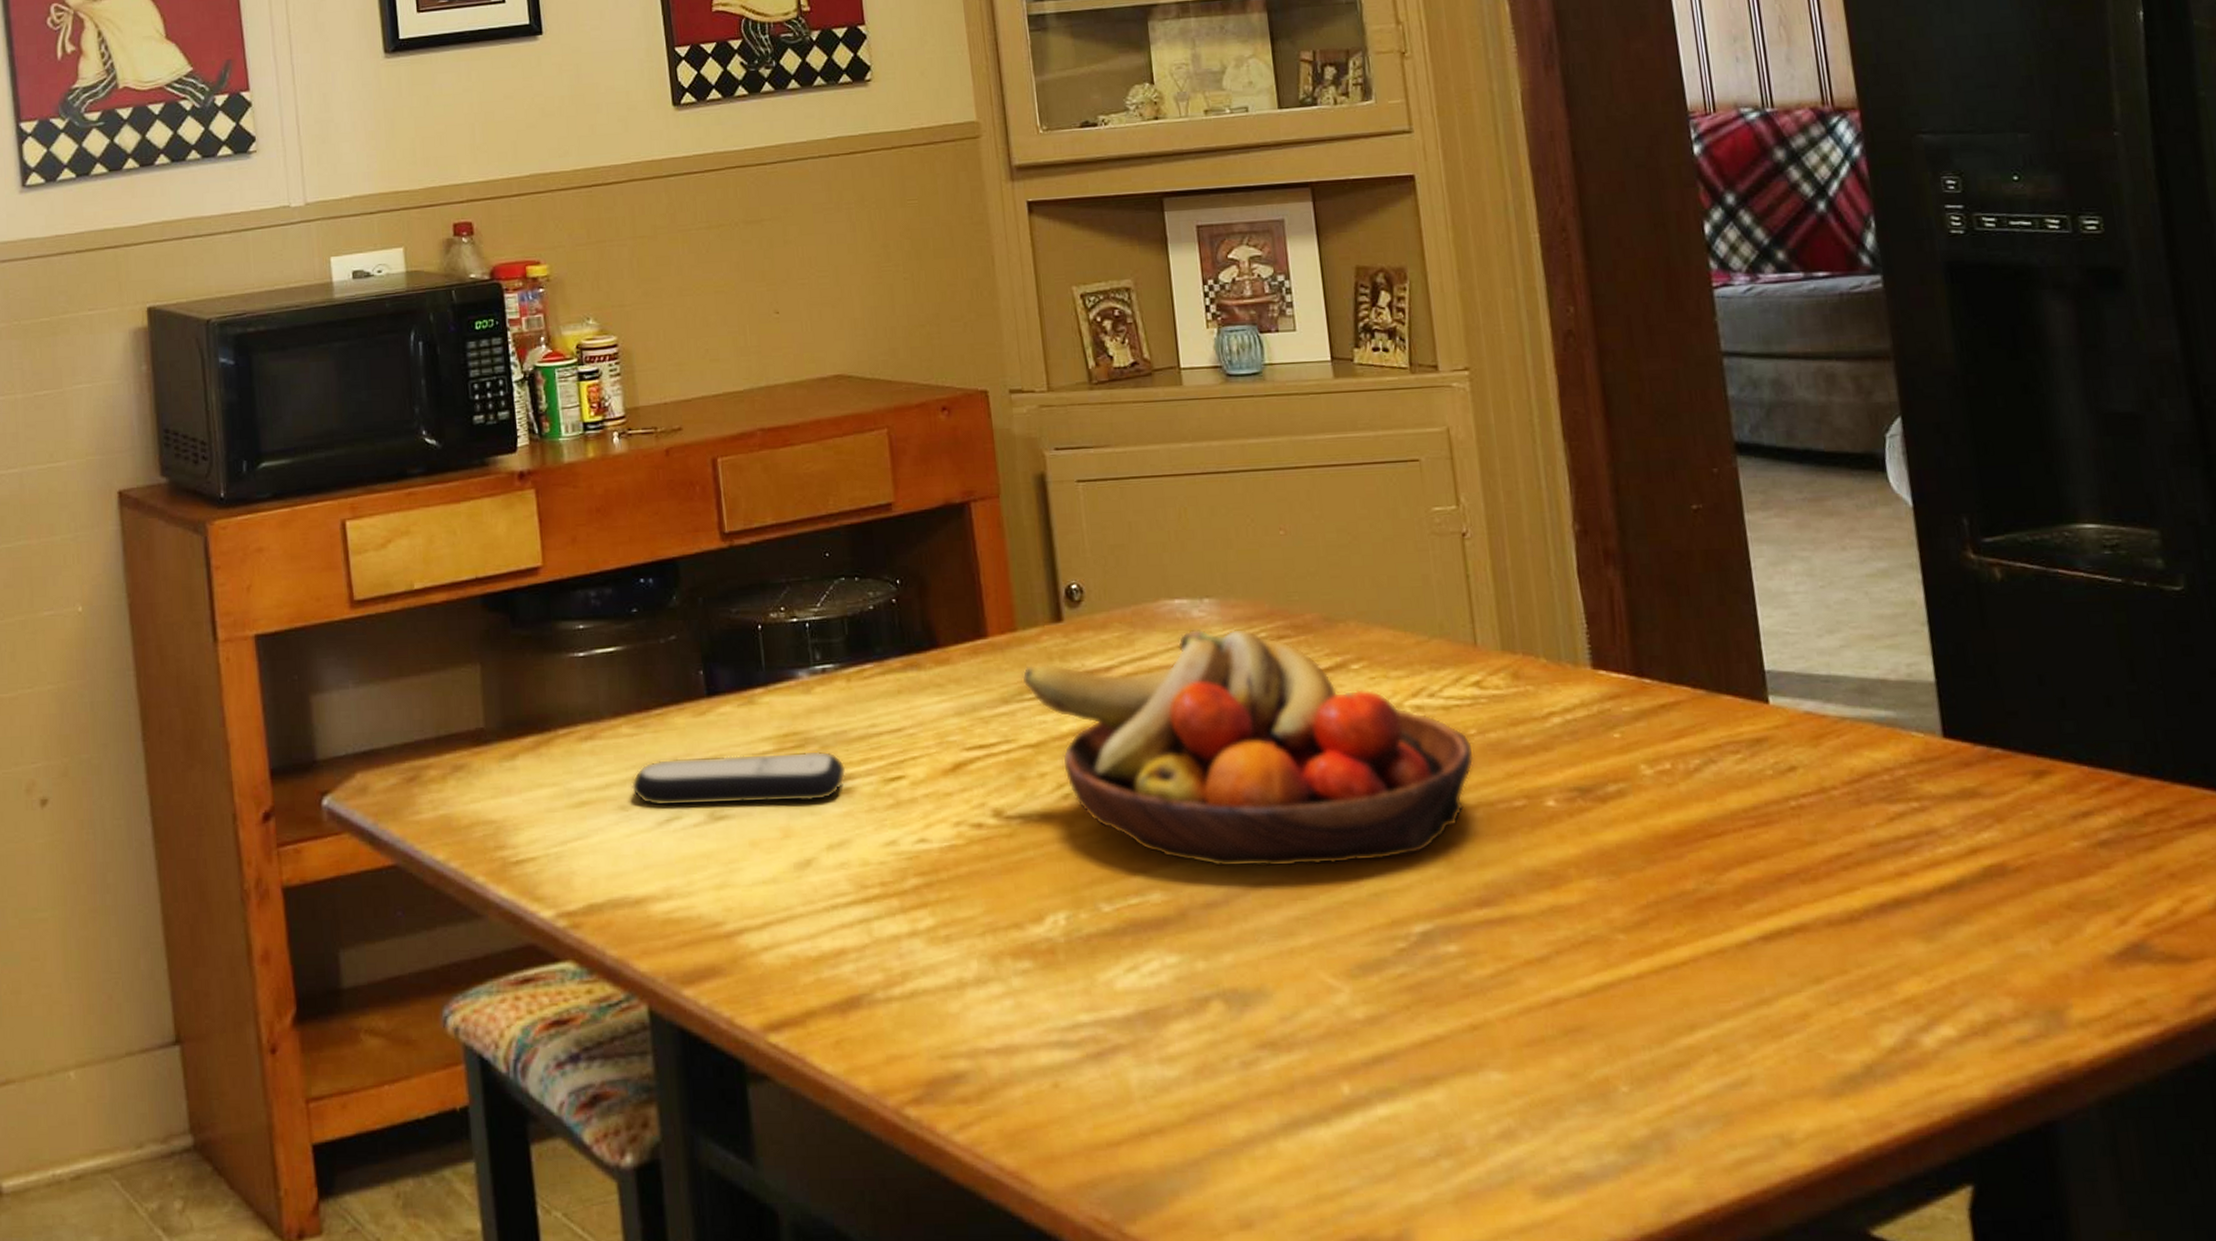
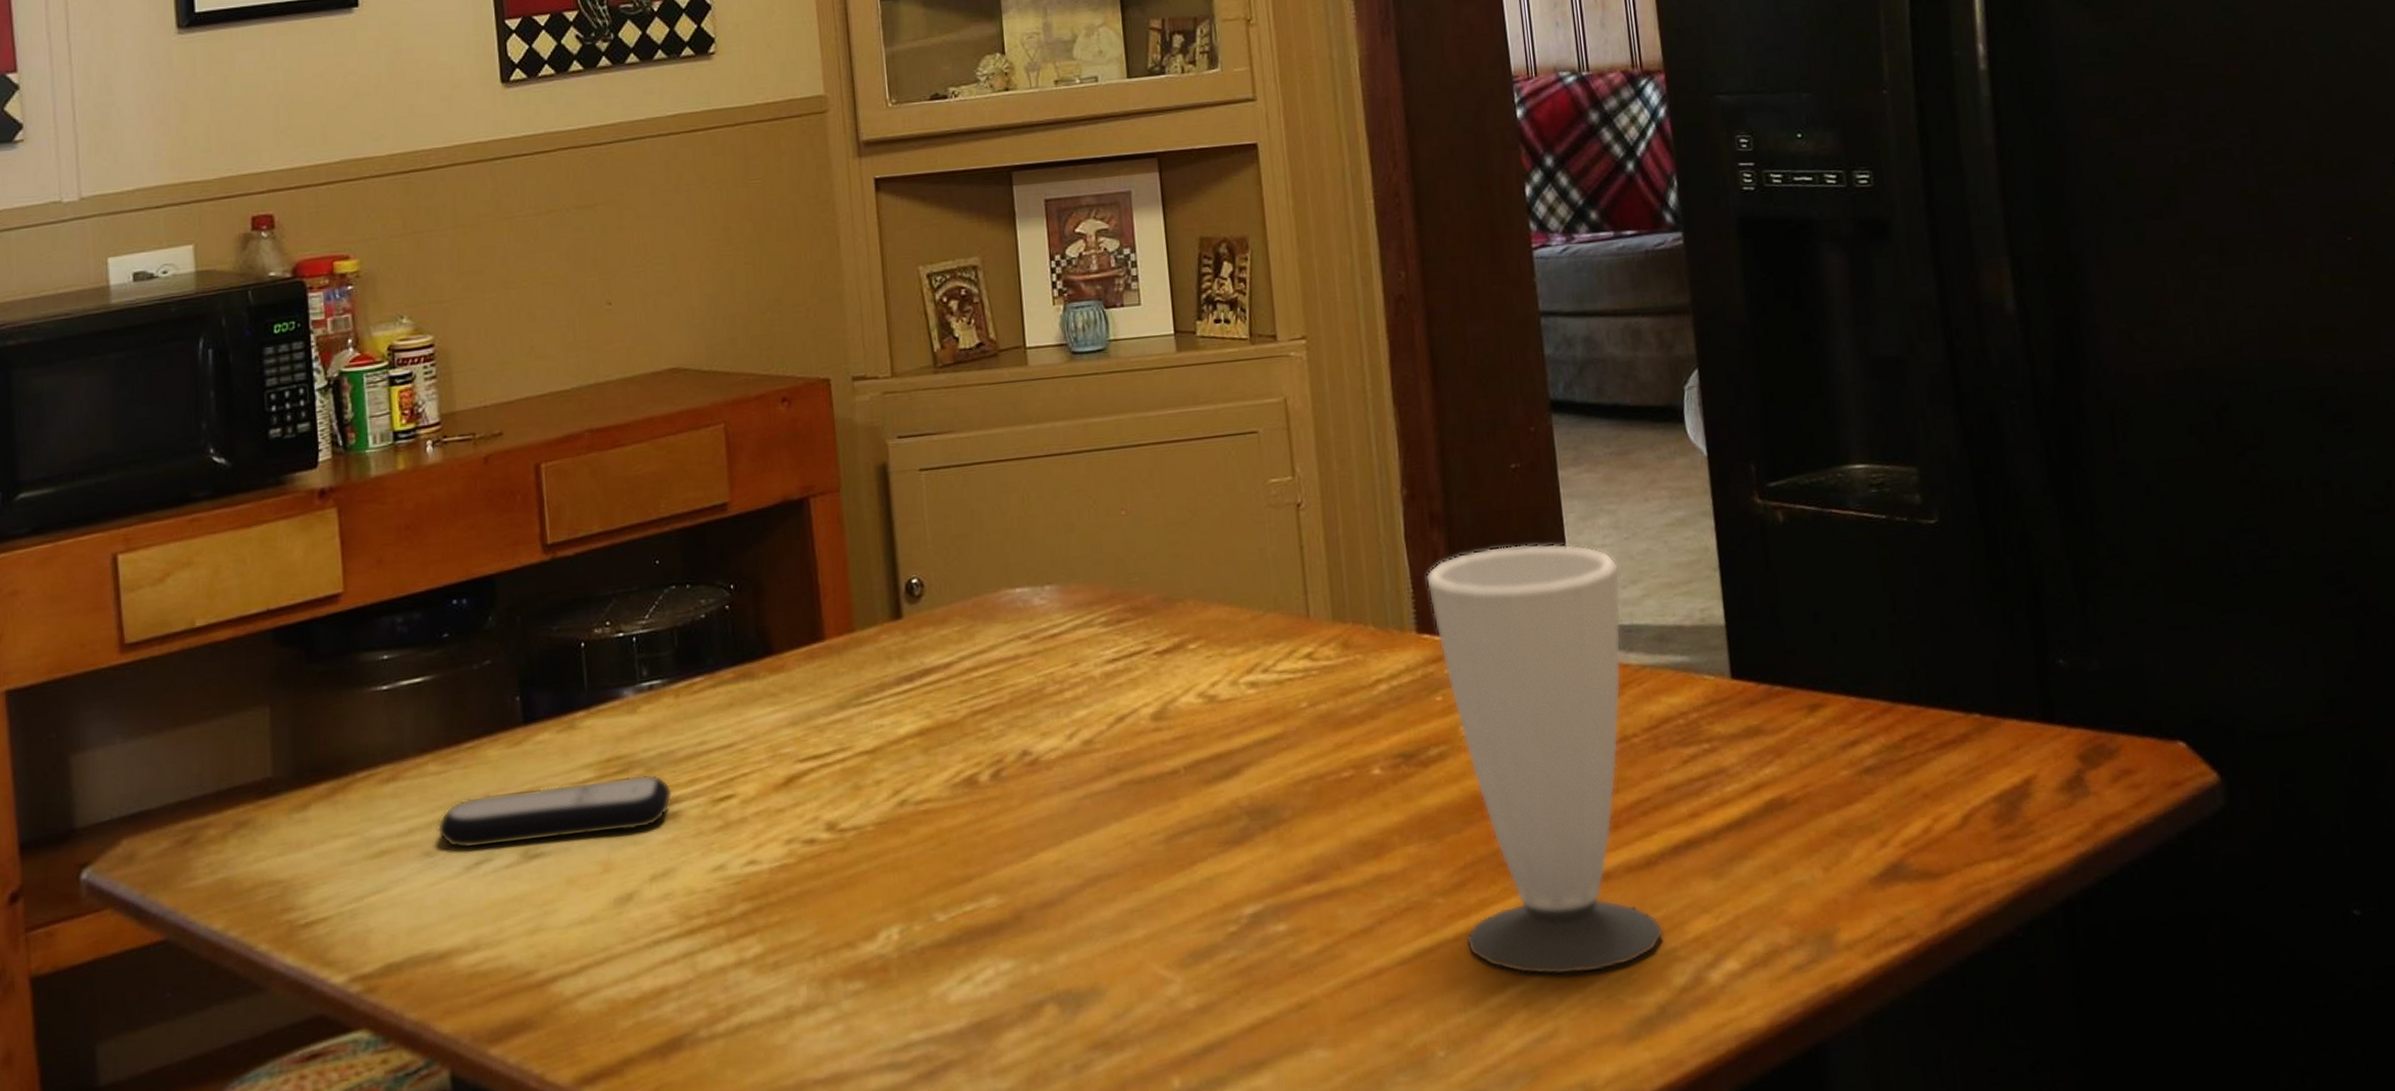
fruit bowl: present [1022,628,1474,868] -> none [859,614,1305,865]
cup: none [1600,586,1868,1024] -> present [1425,543,1663,976]

